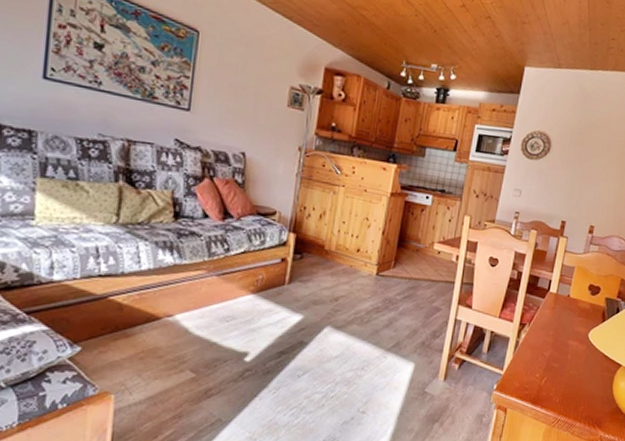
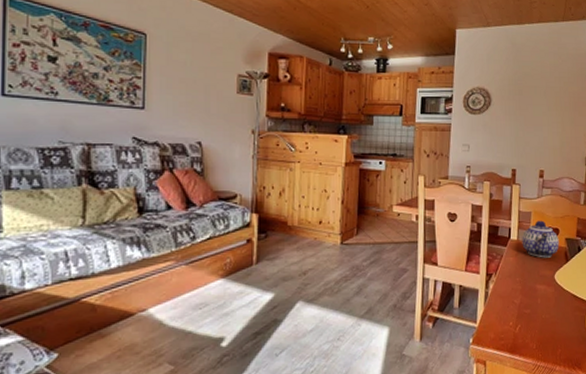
teapot: none [560,276,599,315] -> present [522,220,559,258]

